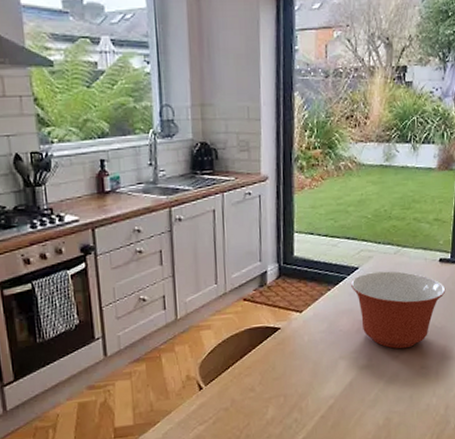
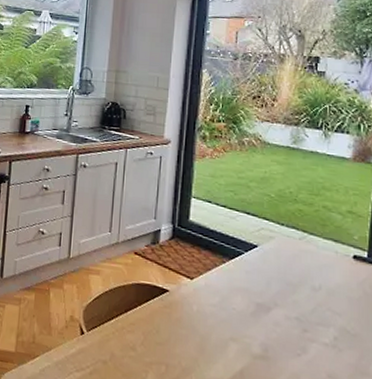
mixing bowl: present [351,271,446,349] -> none [248,253,361,349]

